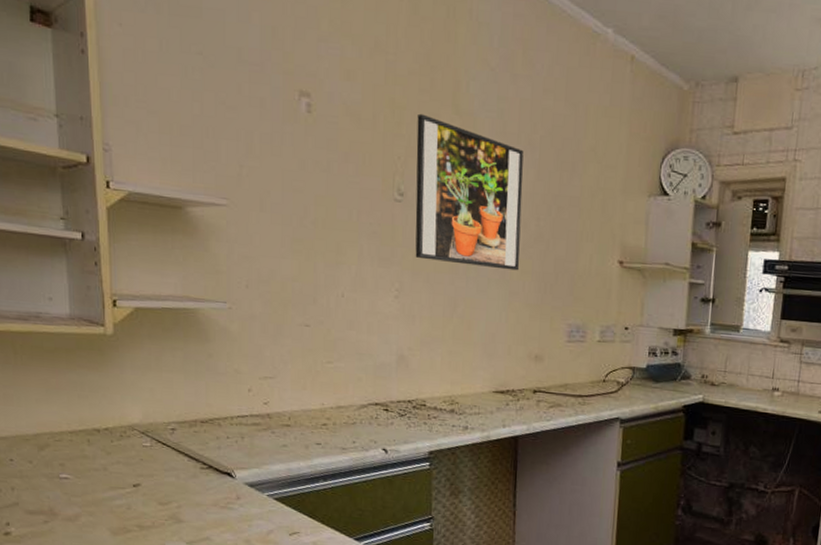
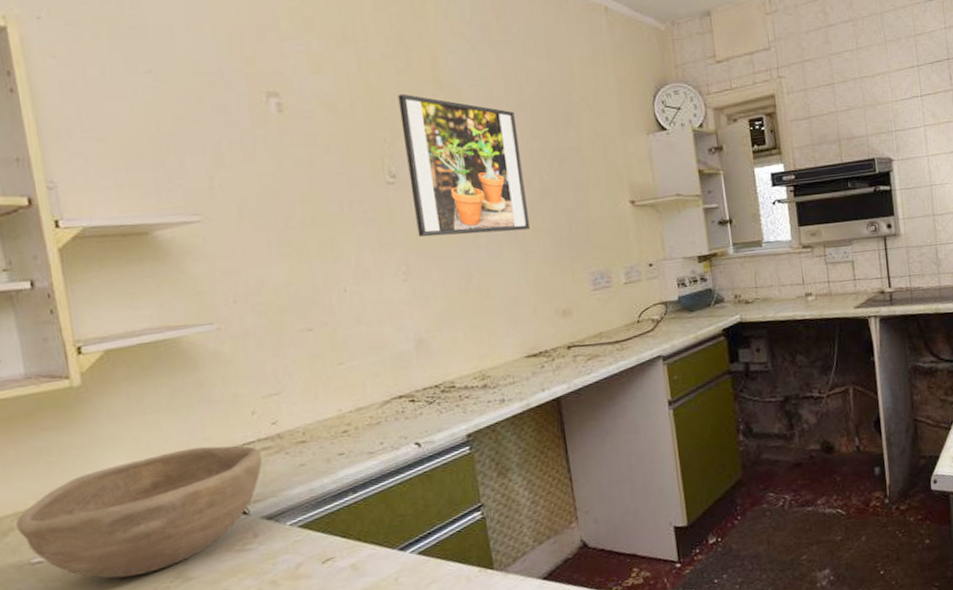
bowl: none [51,409,252,509] -> present [16,445,263,579]

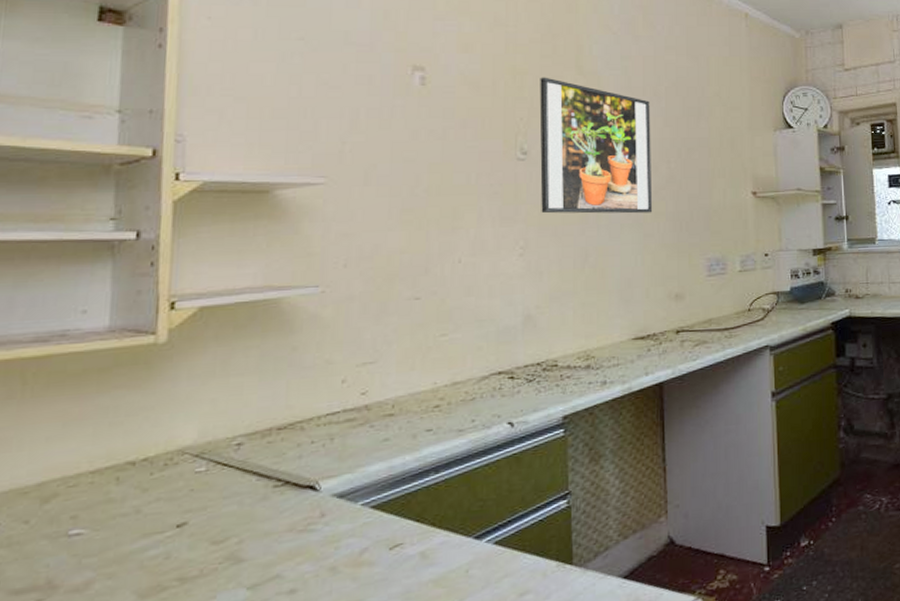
bowl: present [16,445,263,579] -> none [62,414,345,557]

